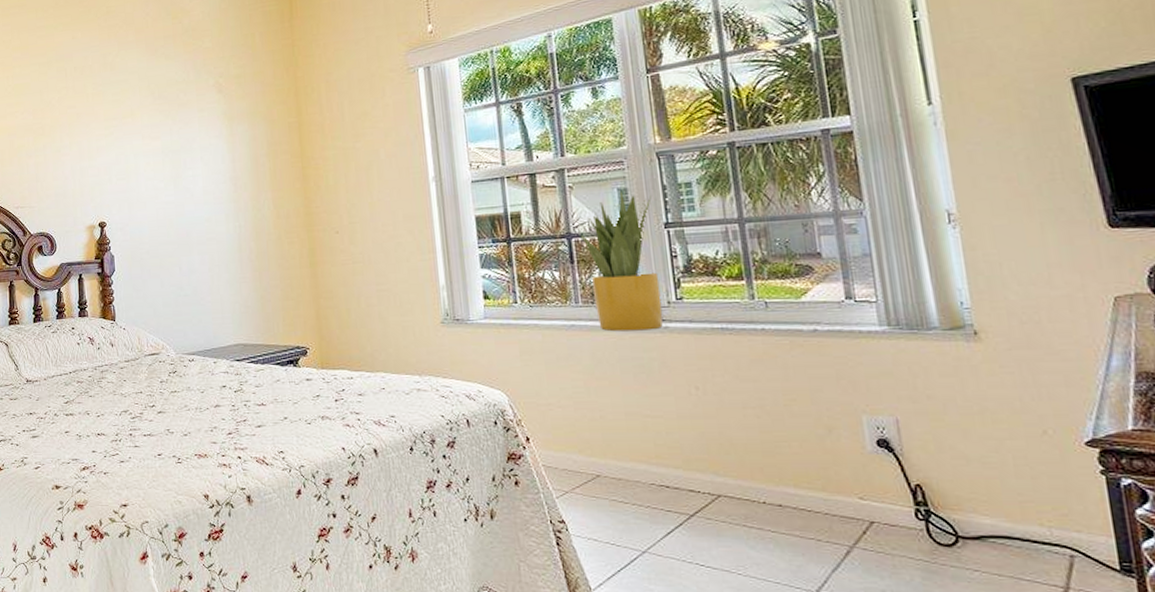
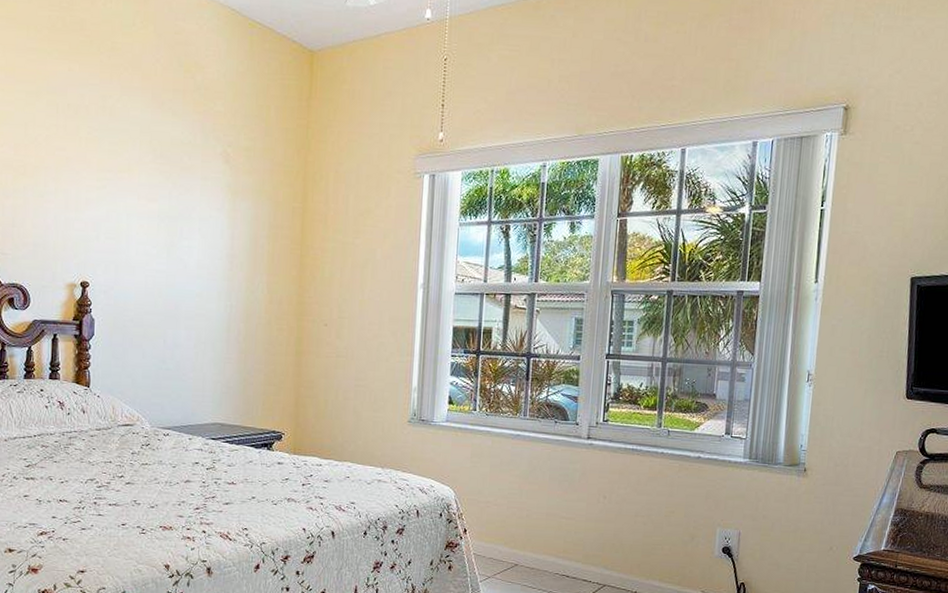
planter: present [582,191,663,332] -> none [539,320,600,446]

